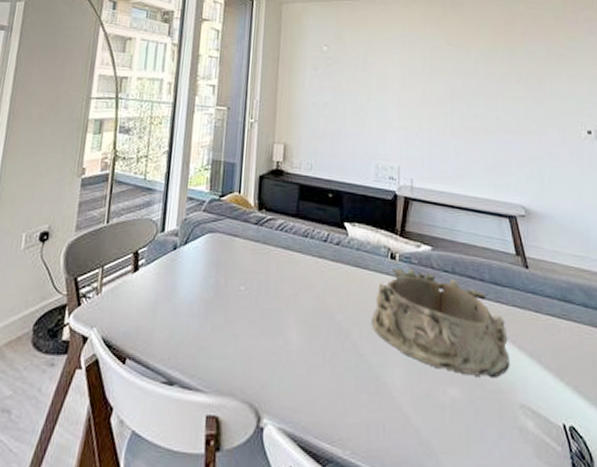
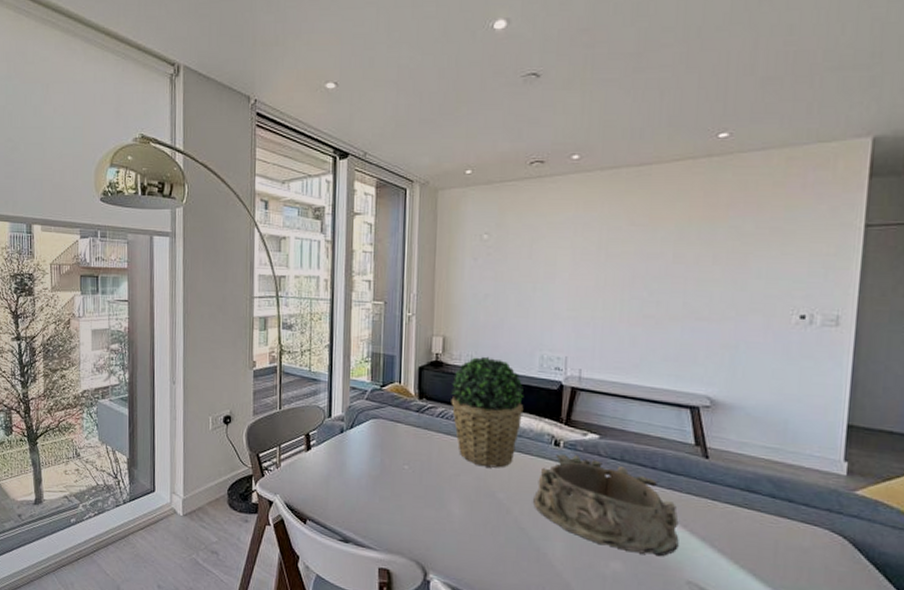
potted plant: none [290,165,361,286] -> present [451,356,524,468]

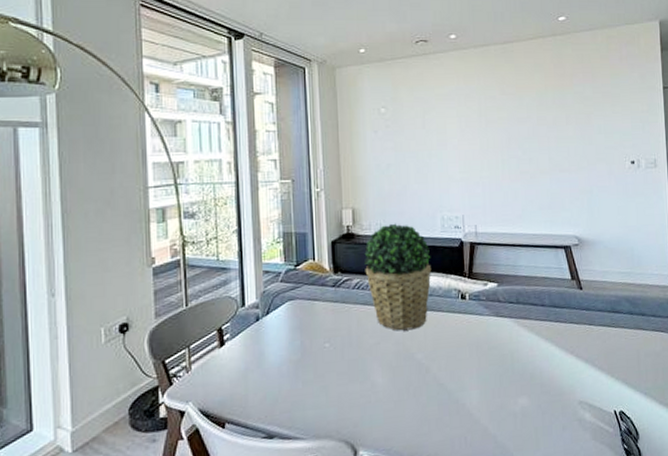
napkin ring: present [533,454,679,556] -> none [449,304,569,386]

